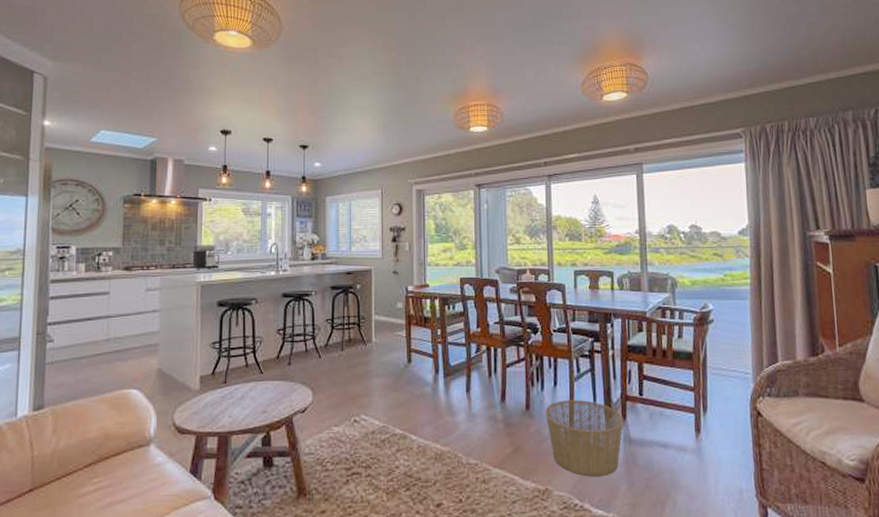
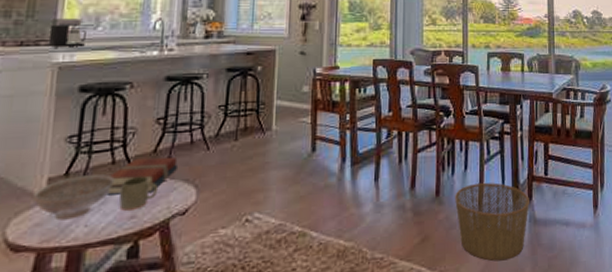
decorative bowl: none [191,375,249,411] -> present [33,174,115,221]
books: none [243,362,297,393] -> present [106,156,179,195]
mug: none [252,377,283,406] -> present [118,175,159,211]

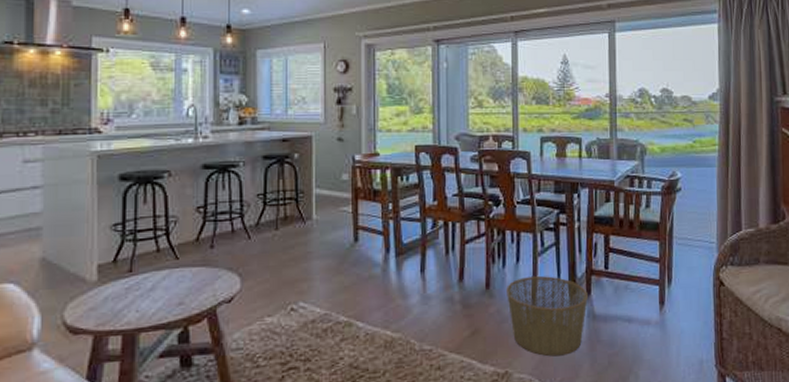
decorative bowl: present [33,174,115,221] -> none [86,262,161,306]
coffee maker: present [47,18,86,48] -> none [85,106,121,136]
books: present [106,156,179,195] -> none [154,245,222,282]
mug: present [118,175,159,211] -> none [166,263,204,297]

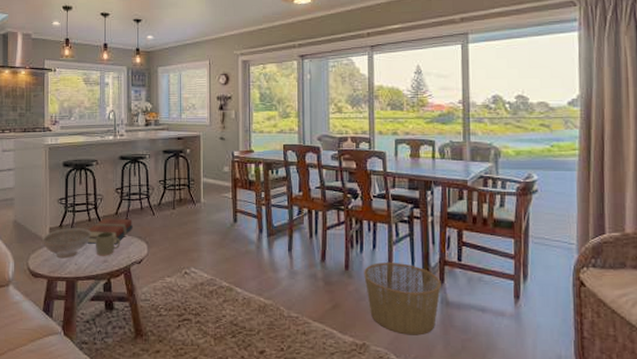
decorative bowl: none [86,262,161,306] -> present [42,228,91,259]
books: none [154,245,222,282] -> present [87,218,134,244]
mug: none [166,263,204,297] -> present [95,231,121,256]

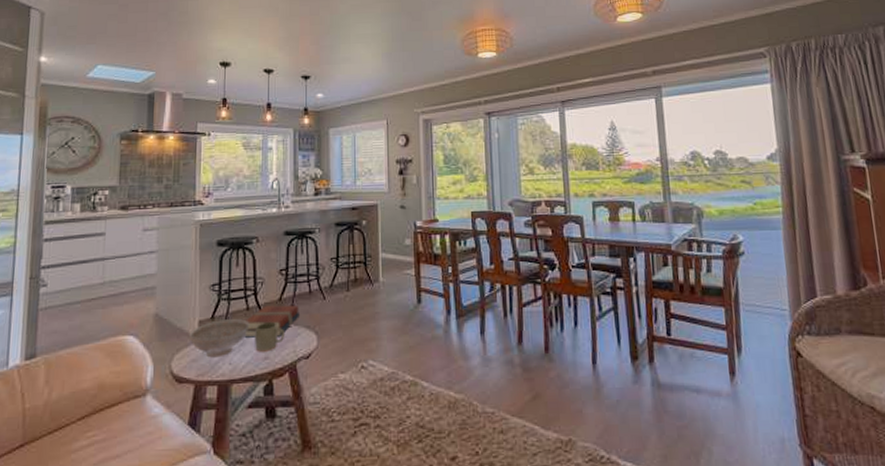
basket: present [364,262,441,336] -> none [566,341,651,426]

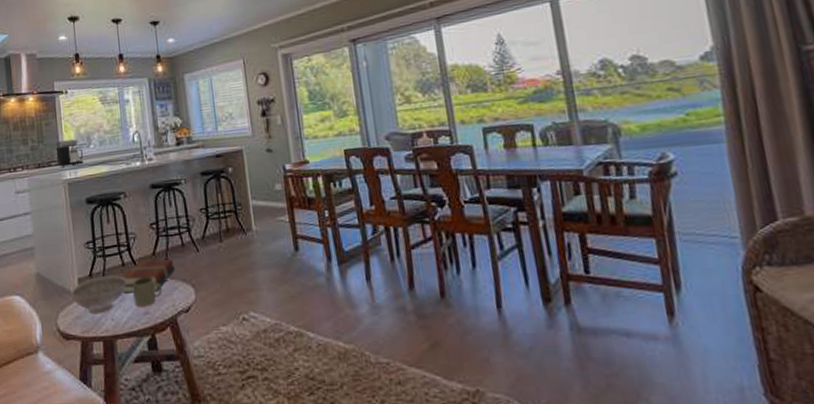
coffee maker: none [191,181,219,208] -> present [55,139,84,167]

